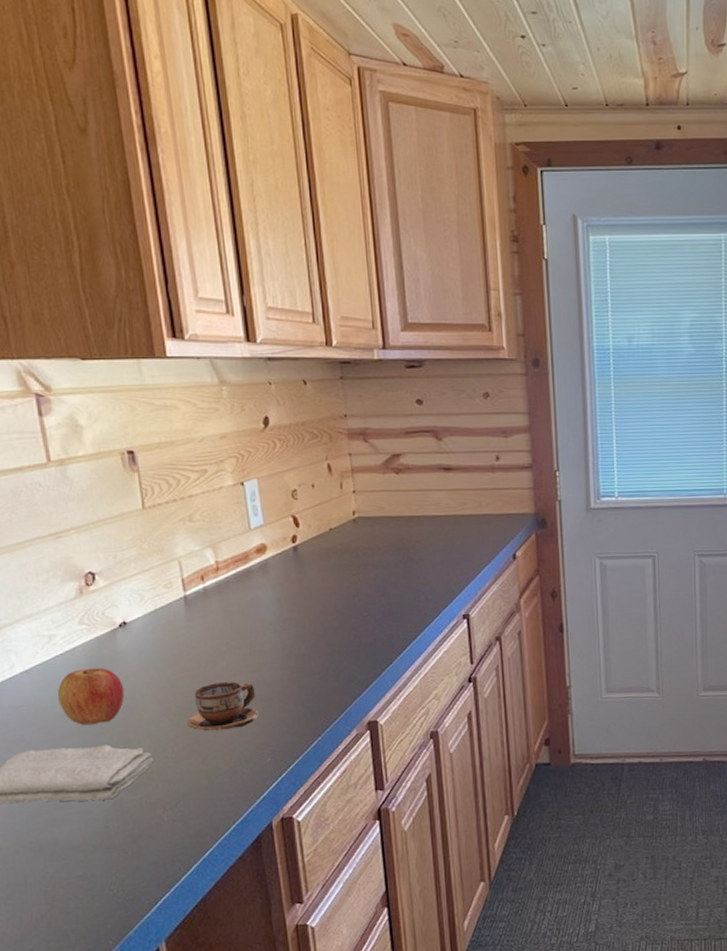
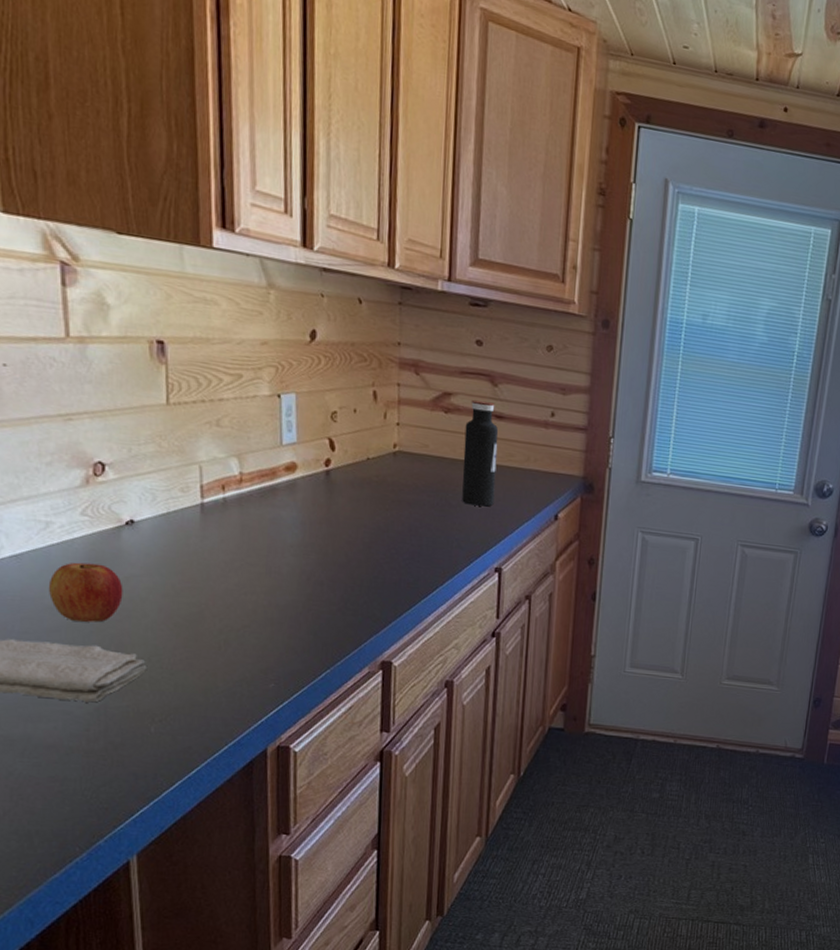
cup: present [187,682,259,732] -> none [188,598,267,648]
water bottle: none [417,456,454,558] -> present [462,399,499,507]

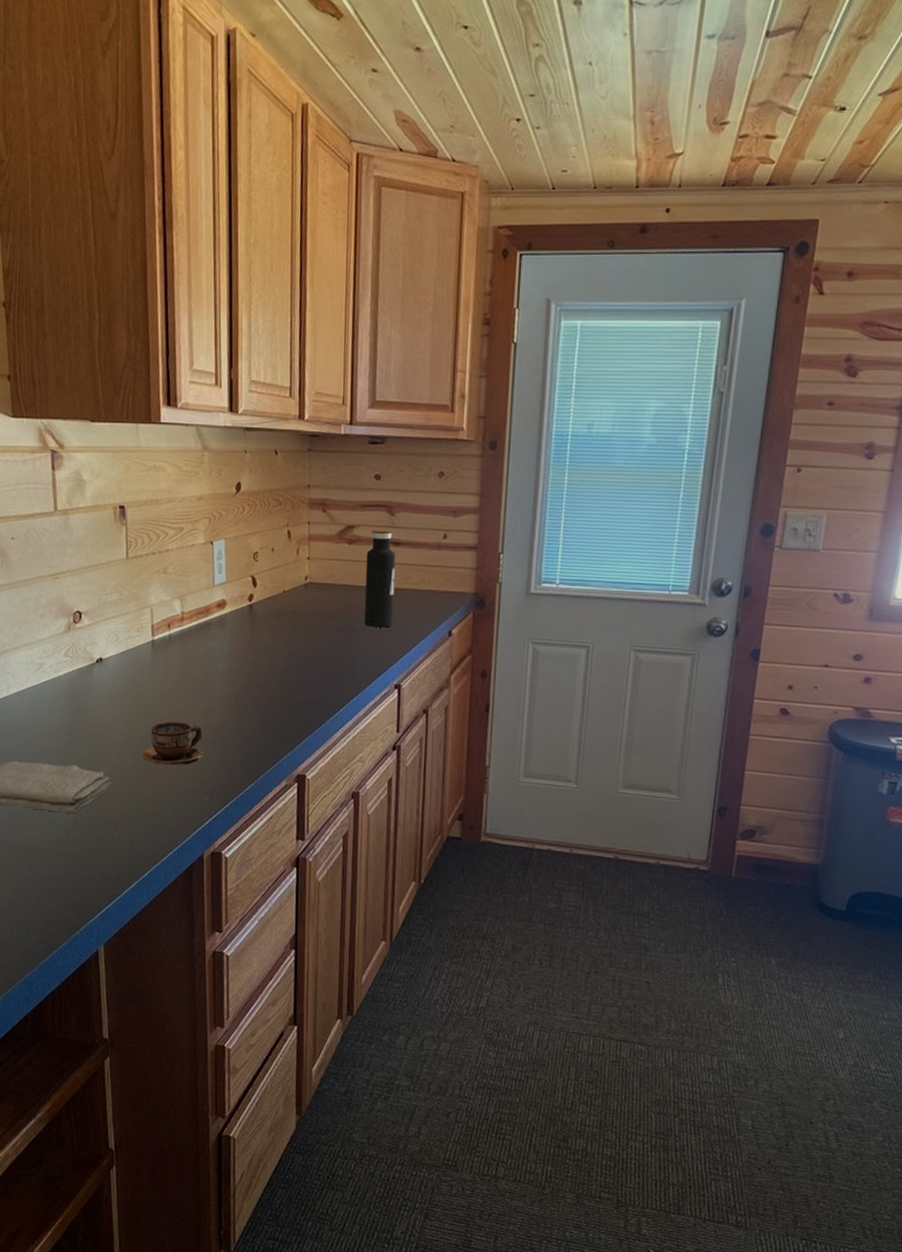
apple: present [48,562,123,622] -> none [41,695,95,746]
cup: none [188,598,267,648] -> present [142,722,203,765]

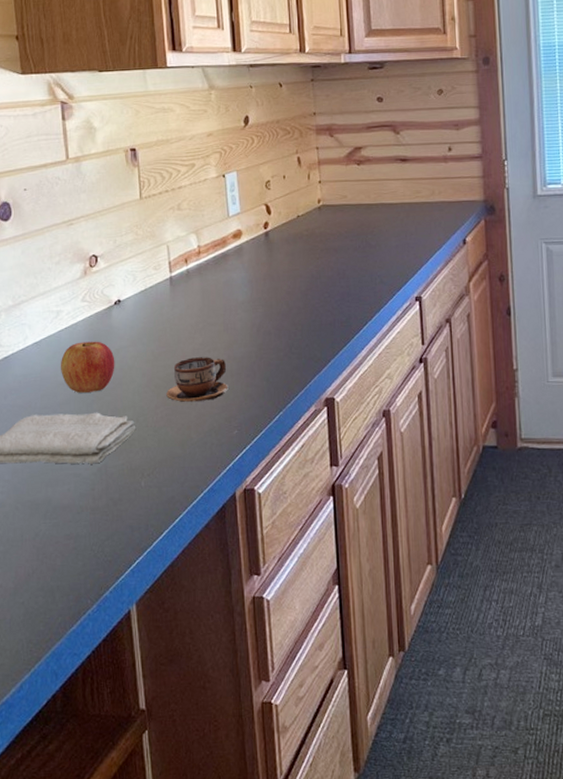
apple: none [41,695,95,746] -> present [60,341,115,393]
water bottle: present [364,529,396,628] -> none [376,148,408,243]

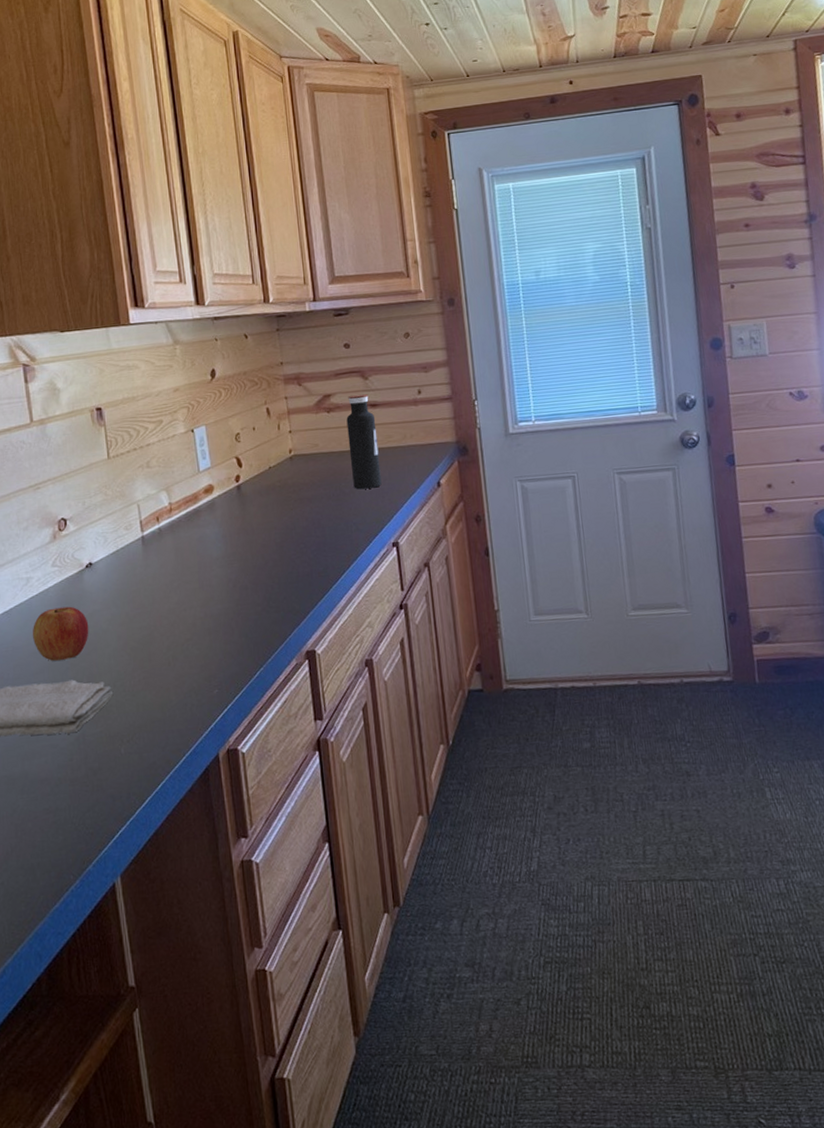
cup: present [166,357,229,403] -> none [143,616,207,665]
water bottle: none [376,148,408,243] -> present [346,393,382,490]

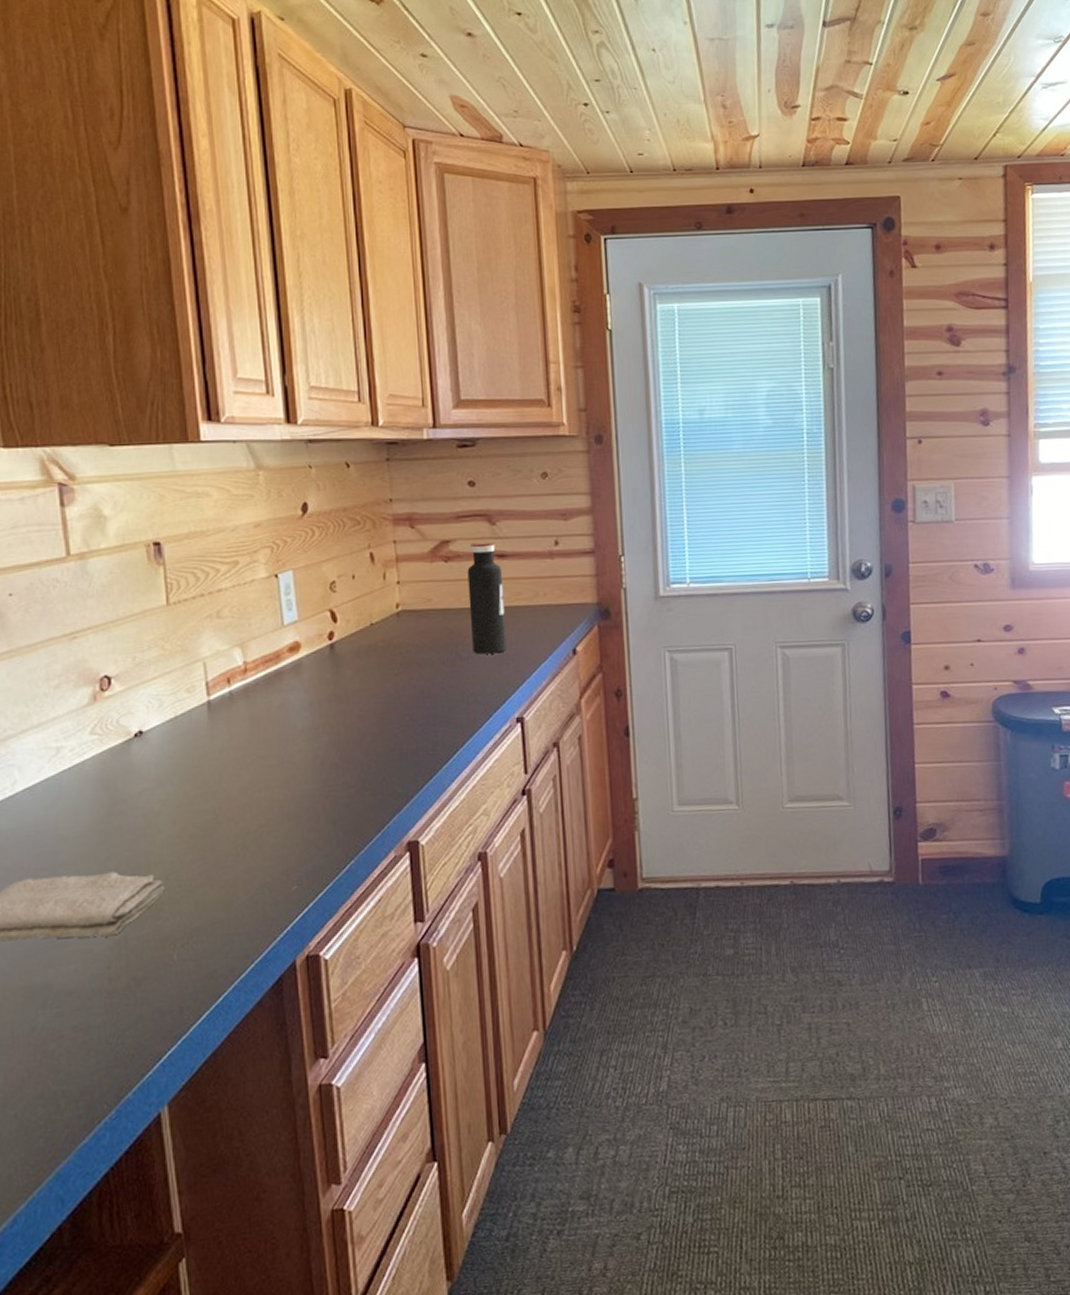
apple: present [32,606,89,661] -> none [62,783,136,849]

